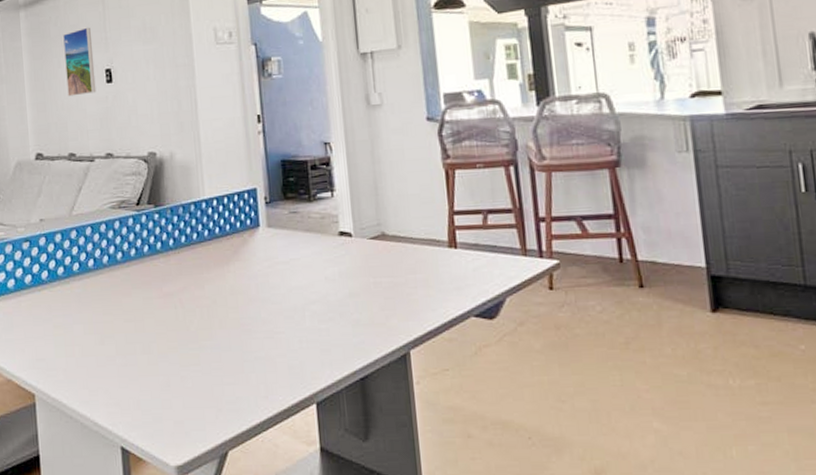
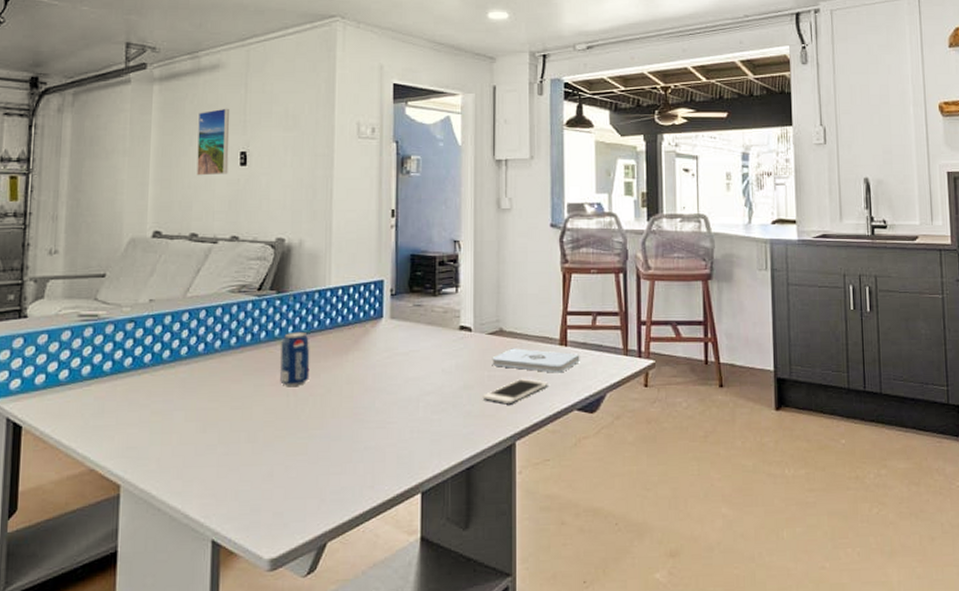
beverage can: none [164,244,194,298] -> present [280,331,310,386]
cell phone: none [370,283,440,312] -> present [482,378,548,405]
notepad: none [376,252,473,278] -> present [492,348,580,373]

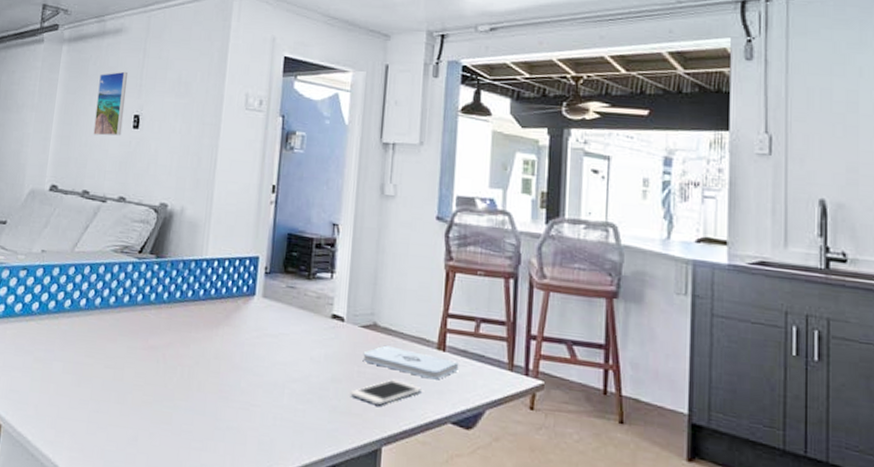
beverage can: present [280,331,310,386] -> none [152,298,184,354]

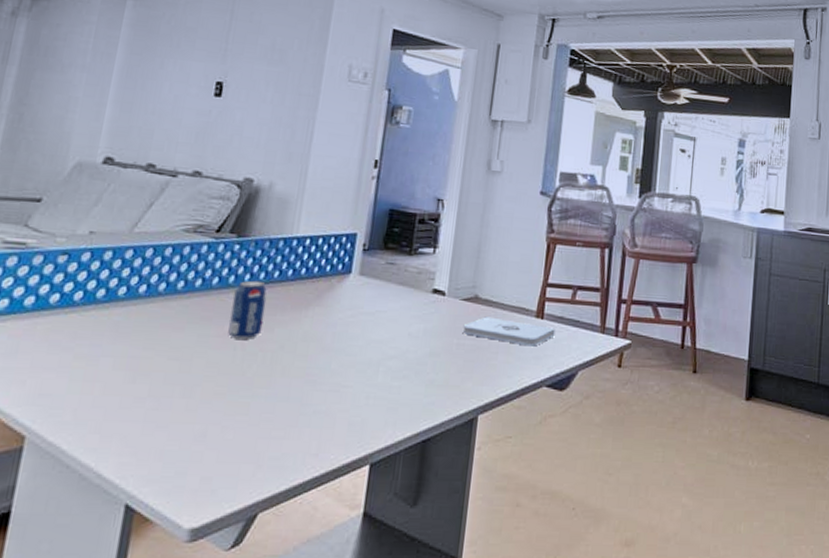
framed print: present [93,71,127,136] -> none [163,33,210,104]
beverage can: none [152,298,184,354] -> present [228,280,268,339]
cell phone: present [350,379,422,406] -> none [448,349,520,376]

